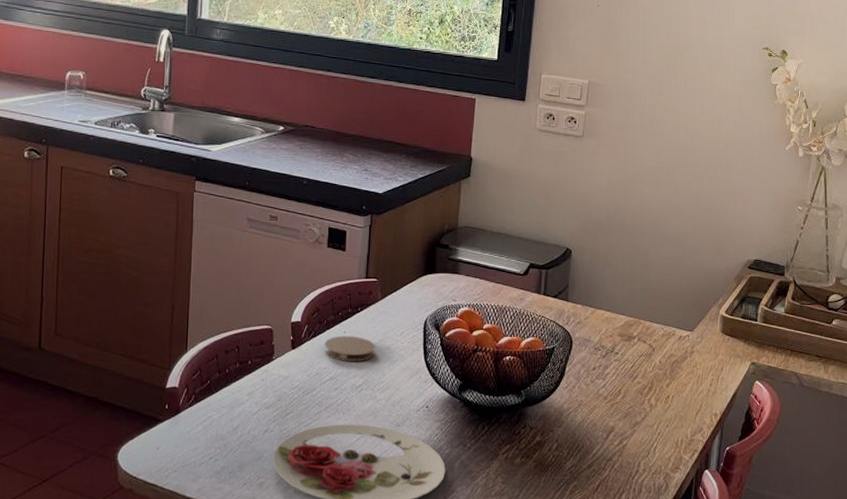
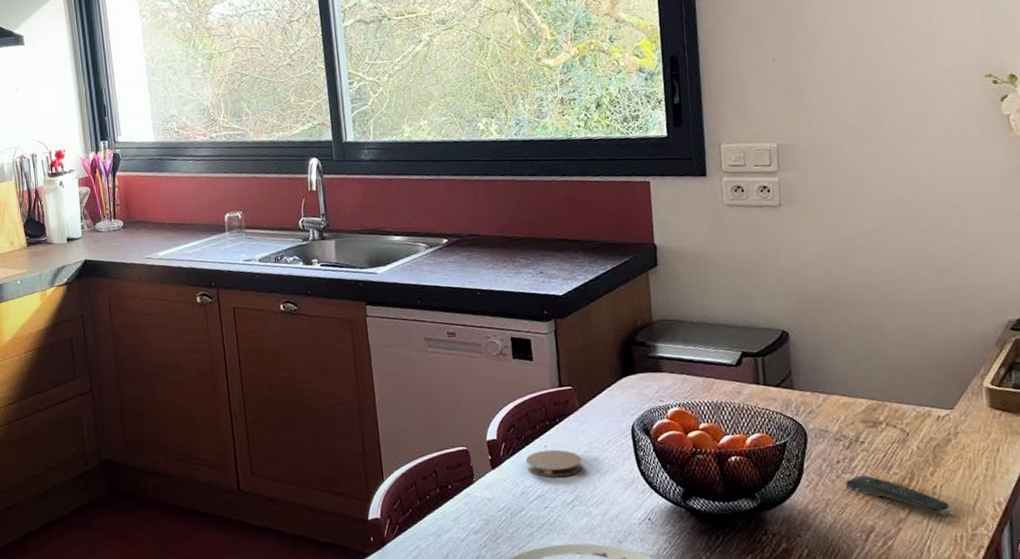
remote control: none [597,382,678,423] -> present [845,475,952,517]

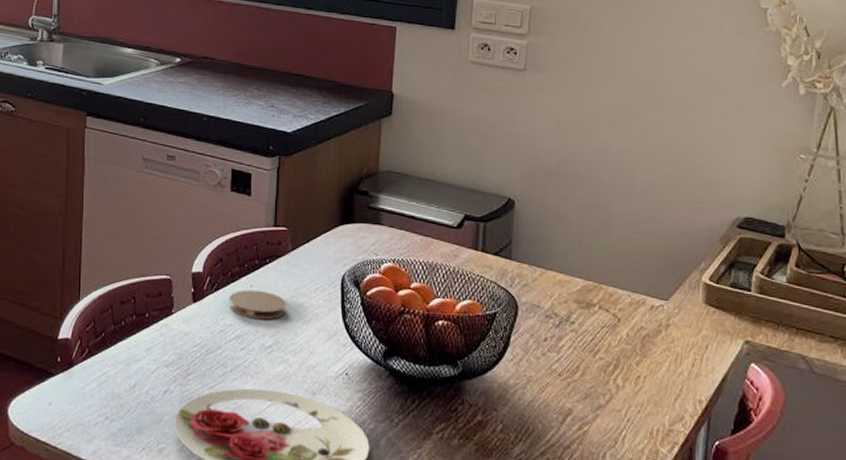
remote control: present [845,475,952,517] -> none [549,356,652,408]

